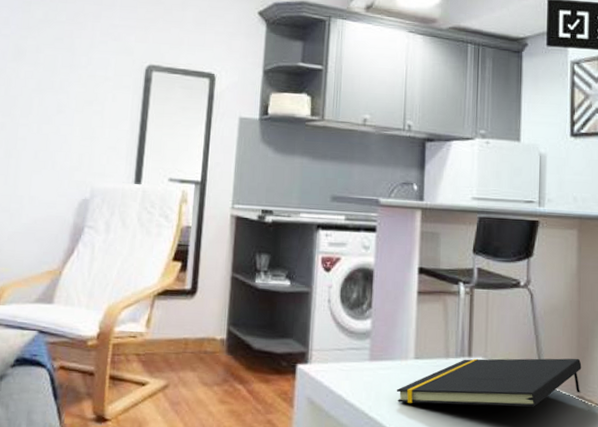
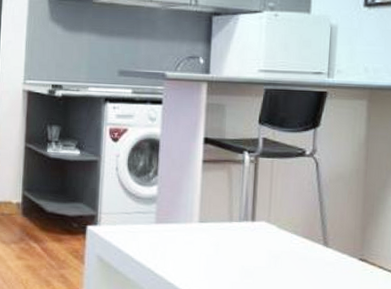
notepad: present [396,358,582,407] -> none [181,222,366,268]

